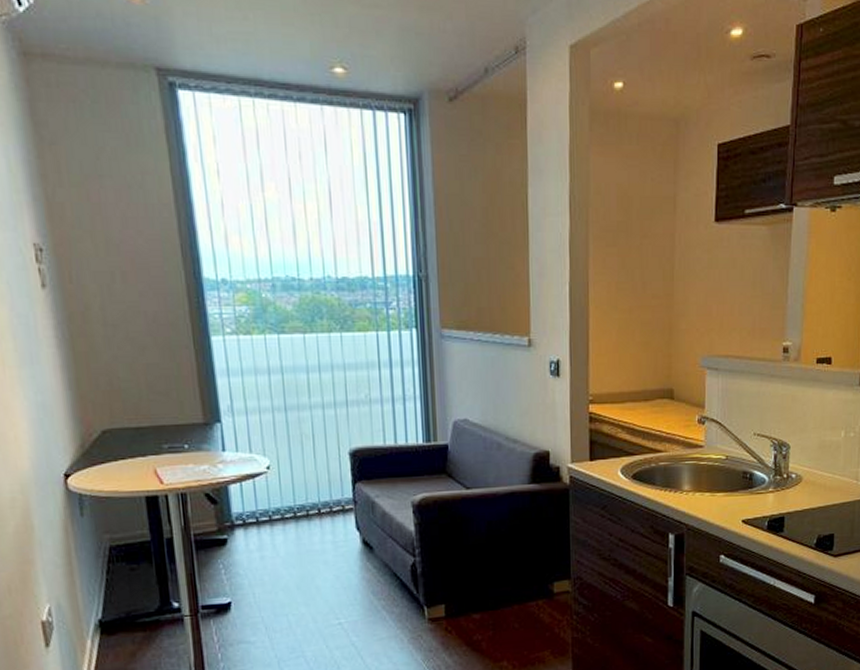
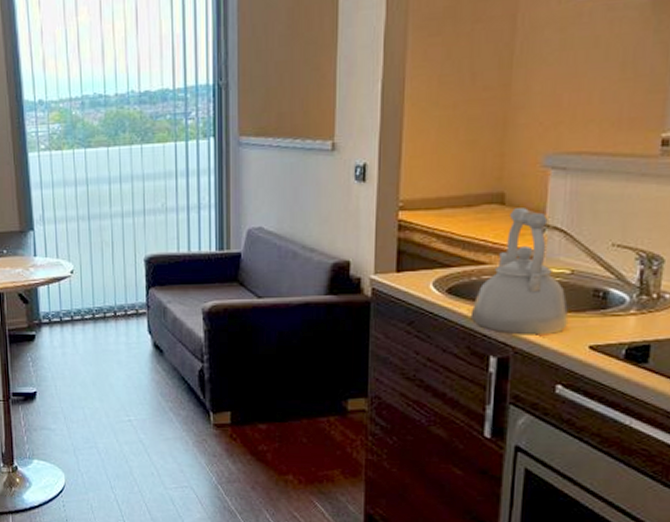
kettle: none [652,402,726,514] -> present [470,208,569,335]

